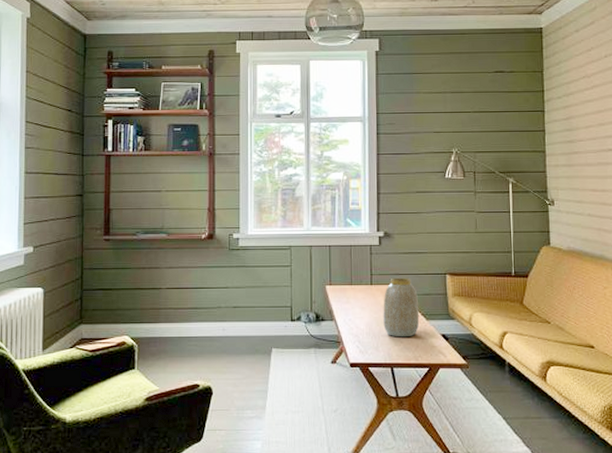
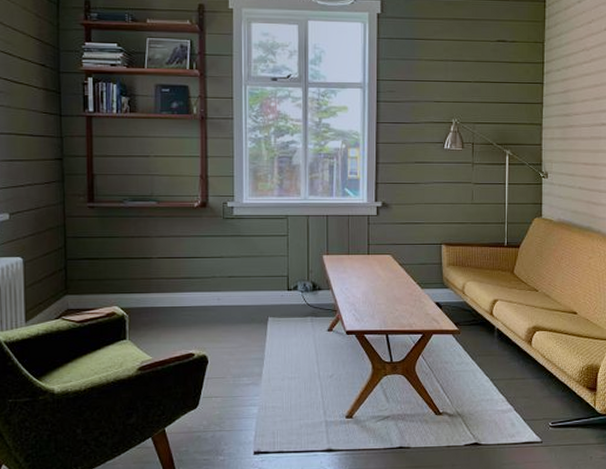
vase: present [383,277,420,337] -> none [379,247,415,306]

